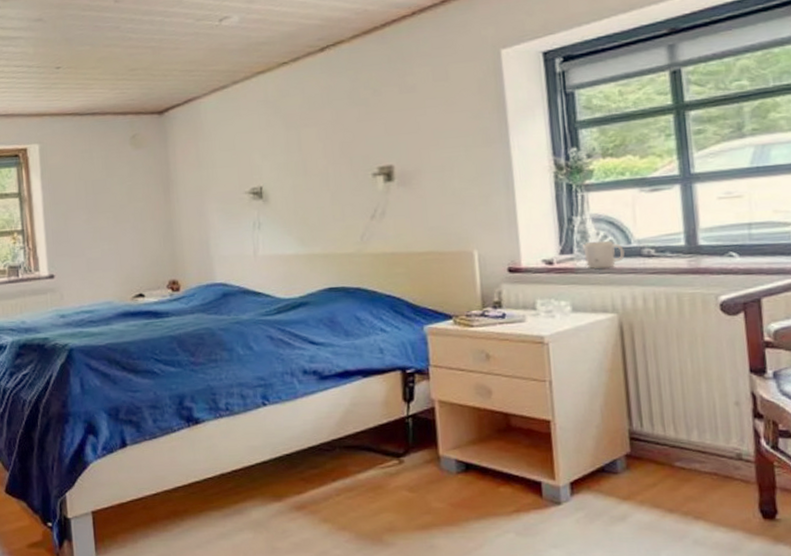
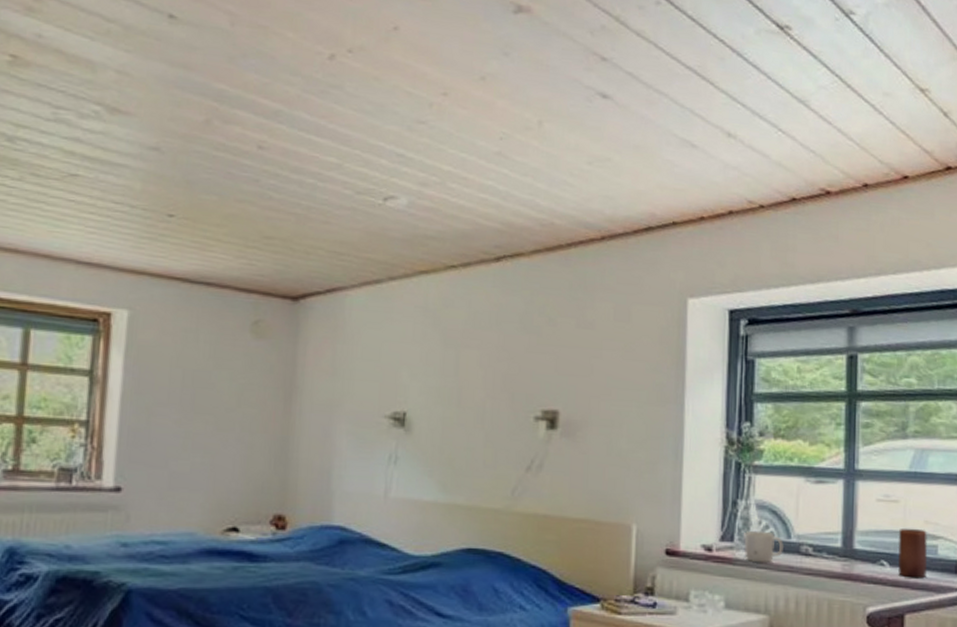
candle: none [745,218,782,265] -> present [897,528,928,578]

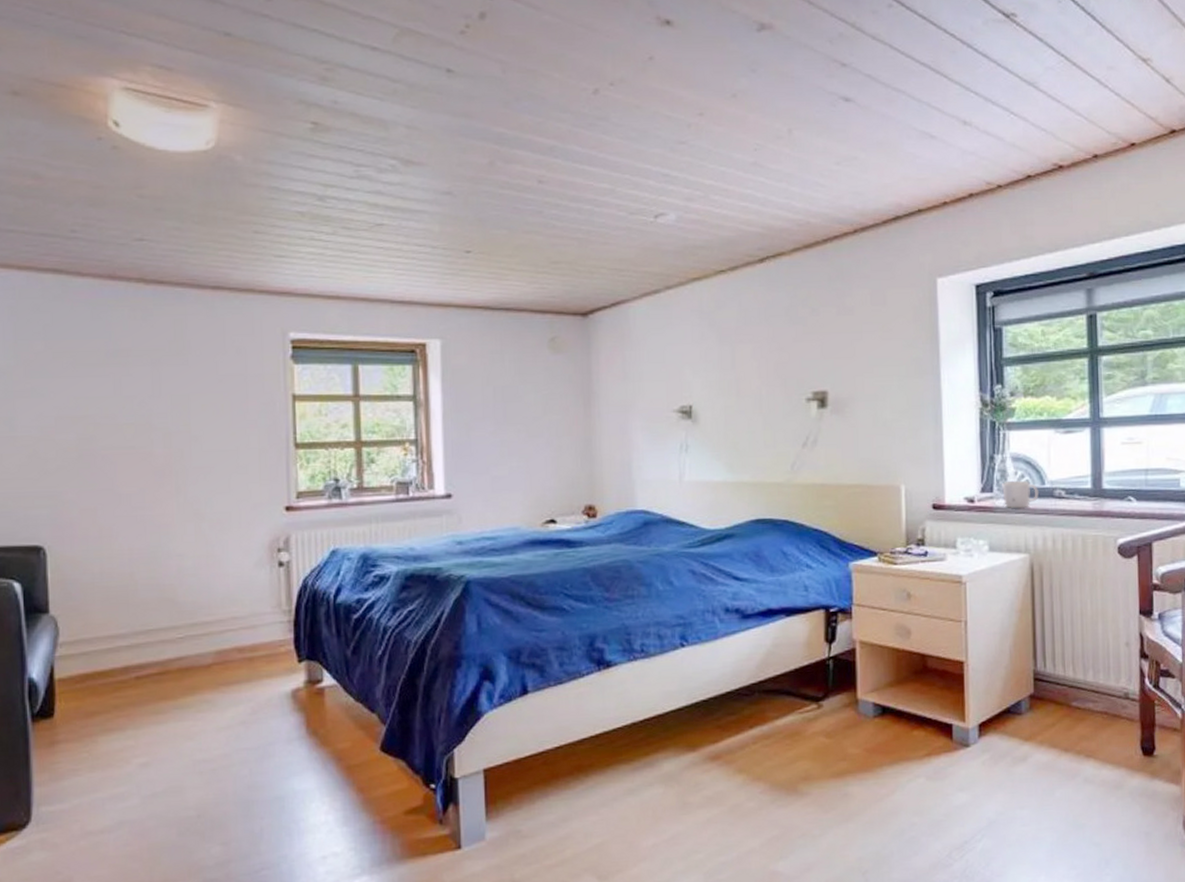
candle: present [897,528,928,578] -> none [1142,465,1172,510]

